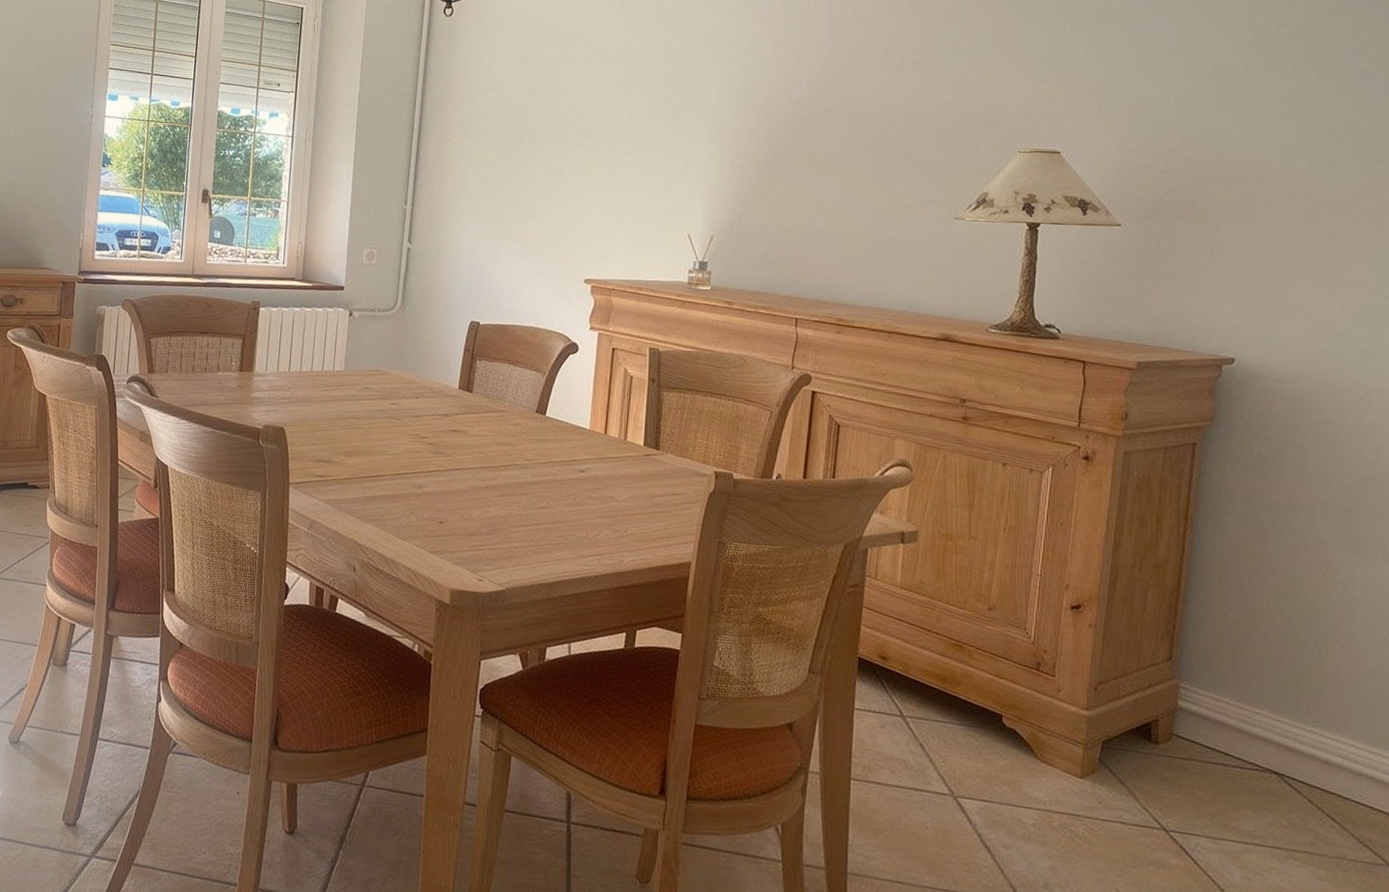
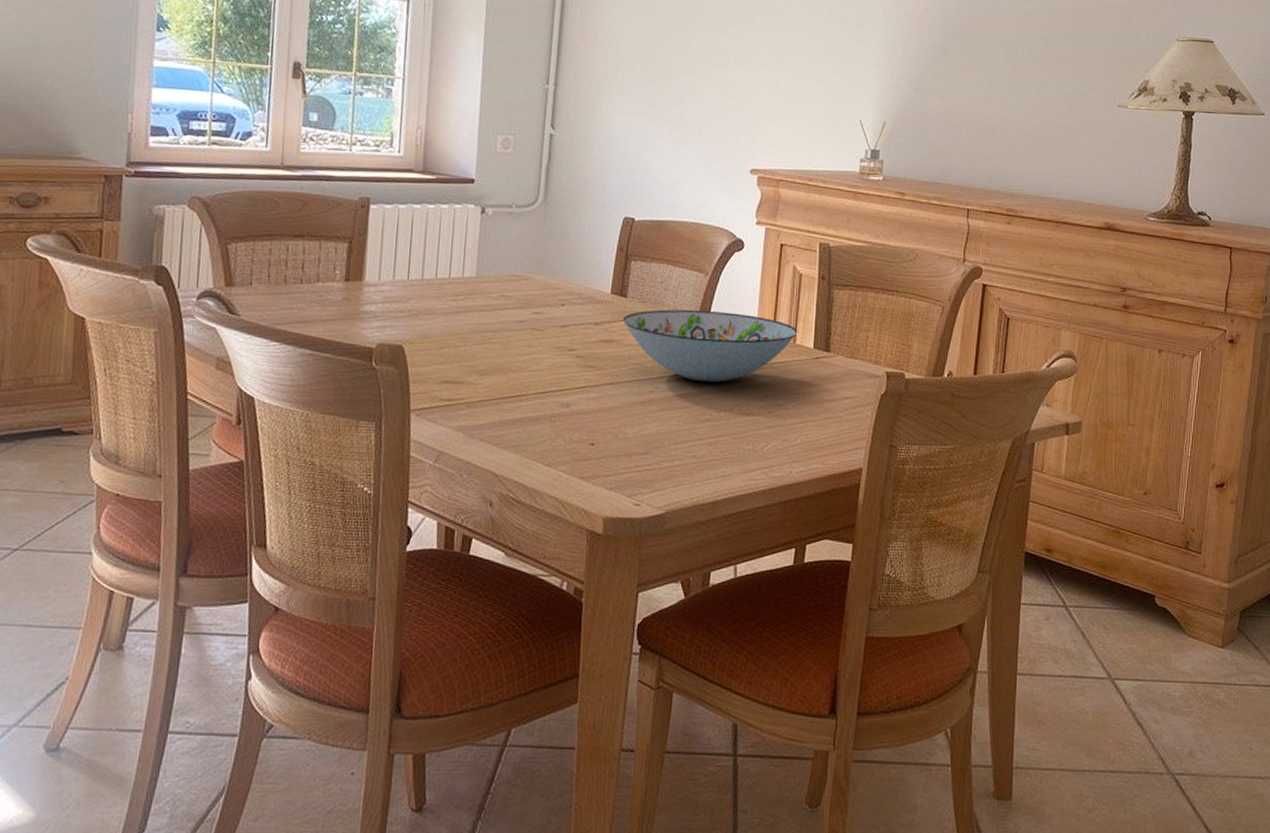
decorative bowl: none [469,404,629,474] -> present [623,309,798,383]

